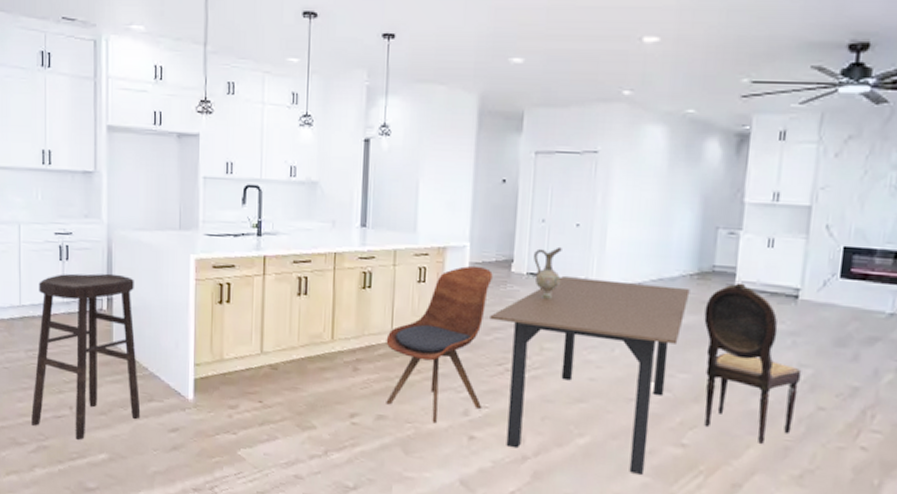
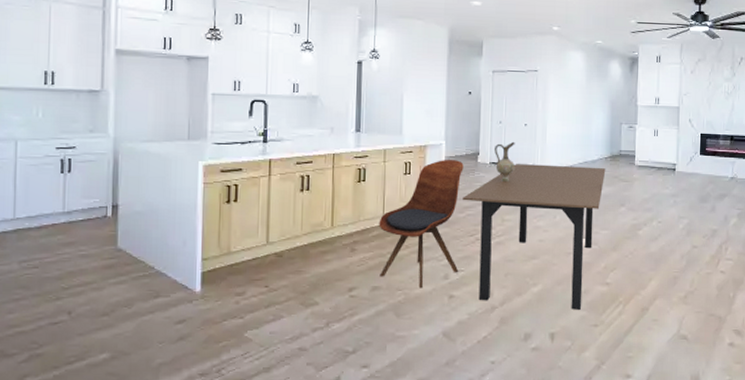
stool: present [31,273,141,441] -> none [23,182,146,344]
dining chair: present [704,282,802,444] -> none [616,162,681,276]

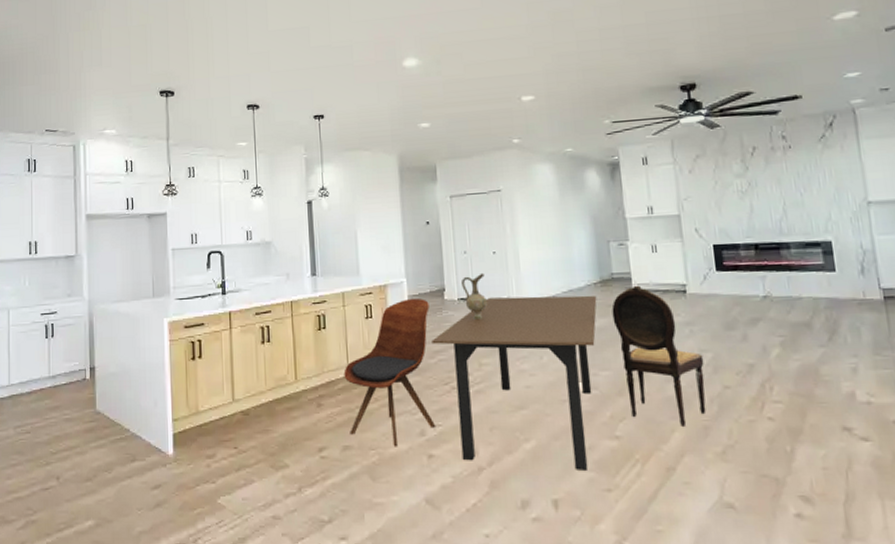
dining chair: none [616,162,681,276] -> present [612,285,706,426]

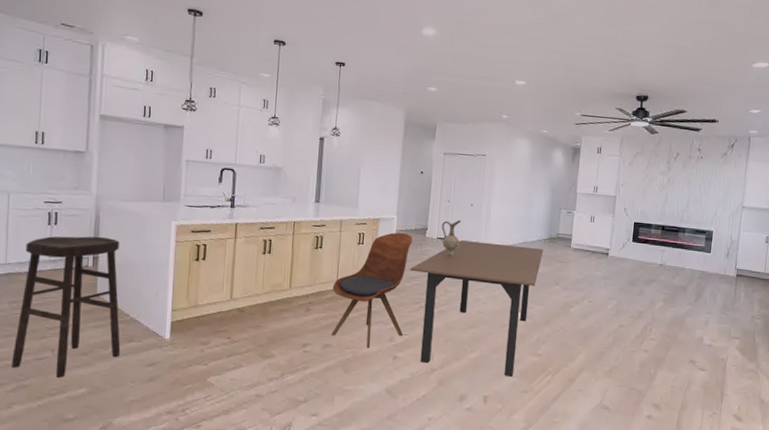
stool: none [20,344,124,511] -> present [12,236,121,379]
dining chair: present [612,285,706,426] -> none [552,245,611,351]

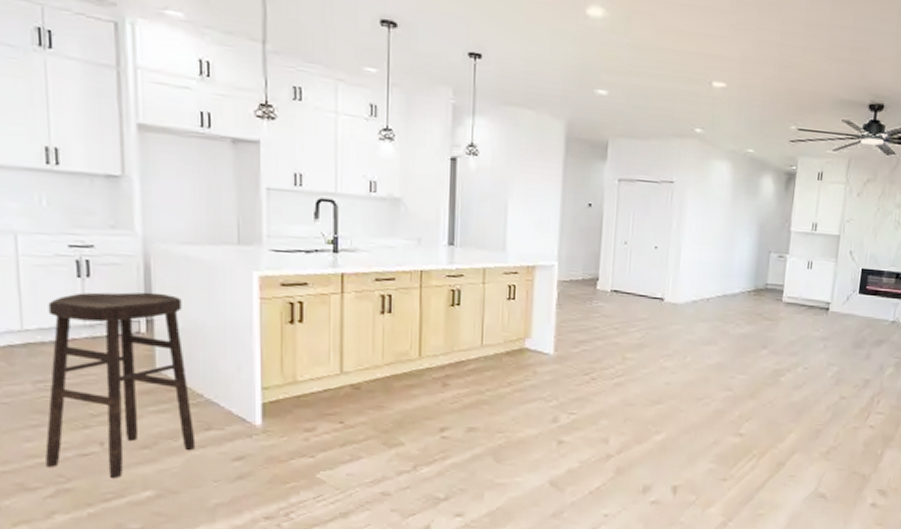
dining chair: present [331,232,413,349] -> none [476,283,580,432]
dining table: present [410,240,544,377] -> none [577,293,748,462]
ceramic jug: present [442,219,461,256] -> none [617,266,642,314]

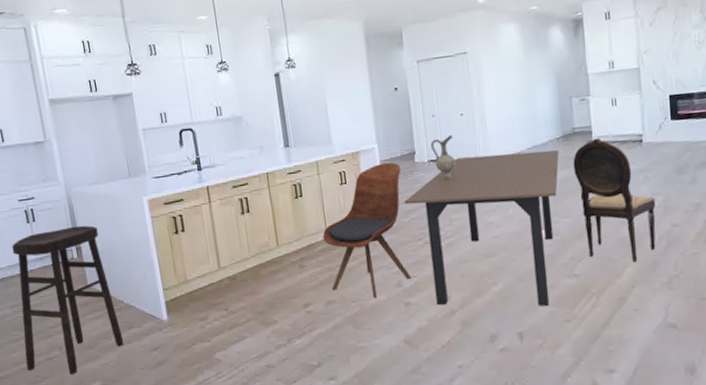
dining chair: none [476,283,580,432] -> present [322,162,412,299]
dining table: none [577,293,748,462] -> present [404,150,560,306]
ceramic jug: none [617,266,642,314] -> present [431,134,457,179]
dining chair: none [757,298,830,429] -> present [573,137,656,262]

